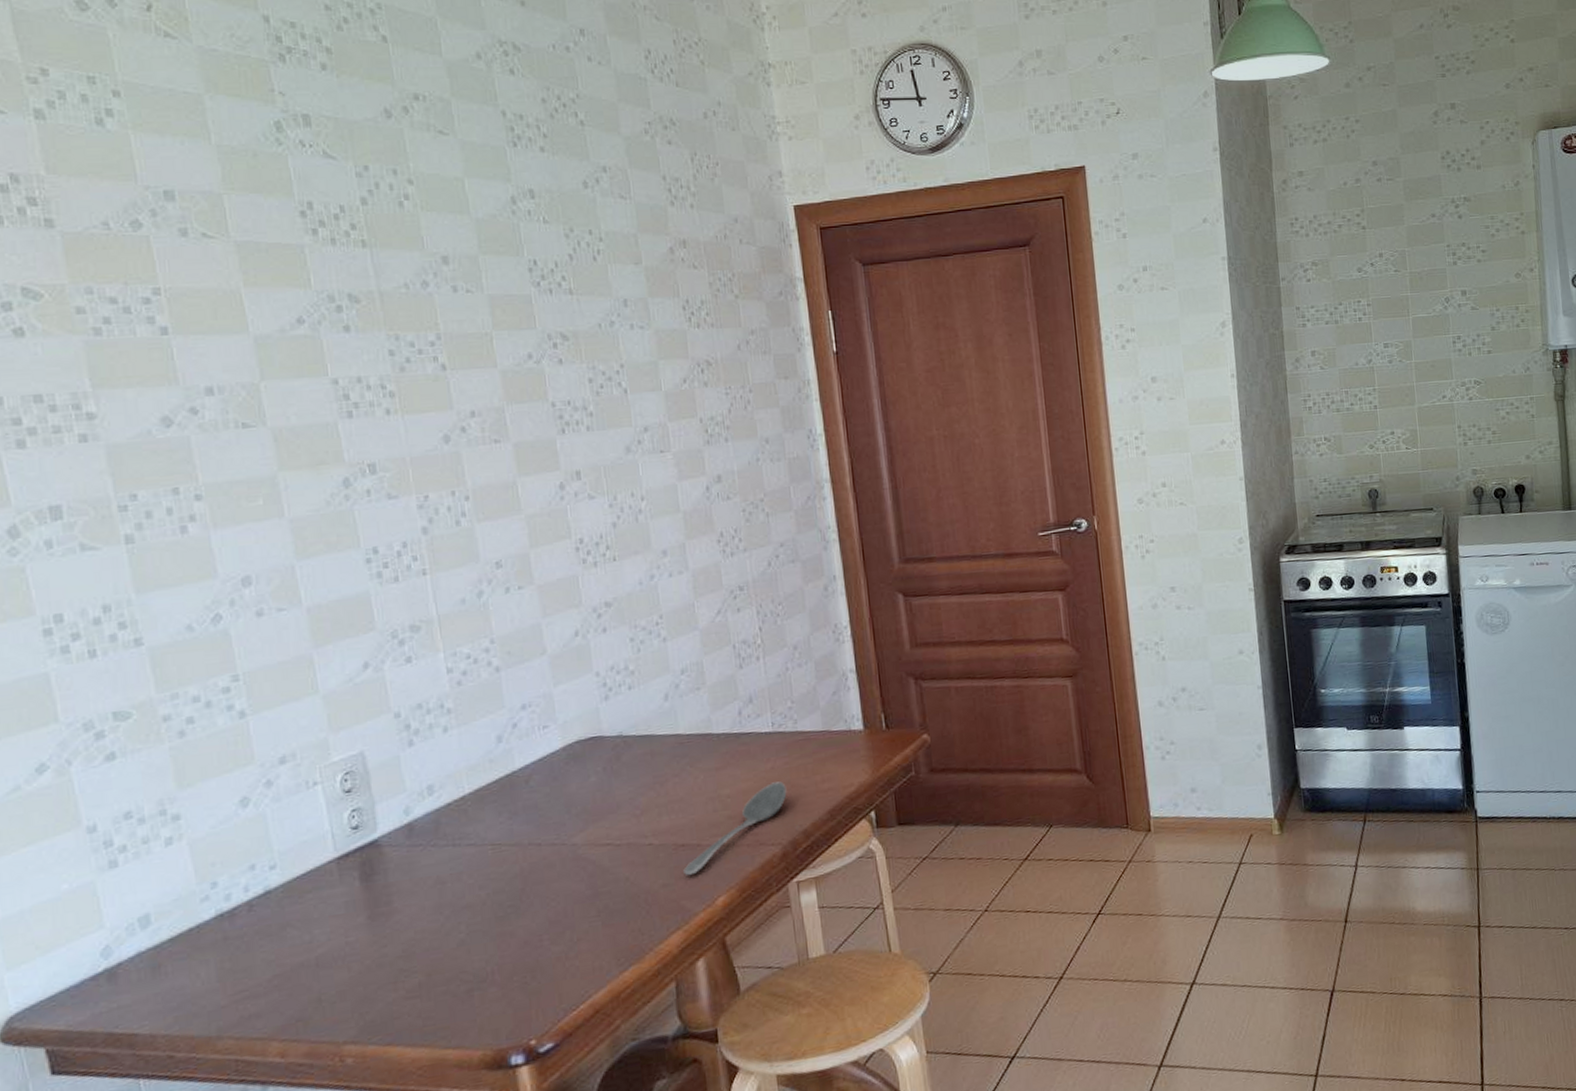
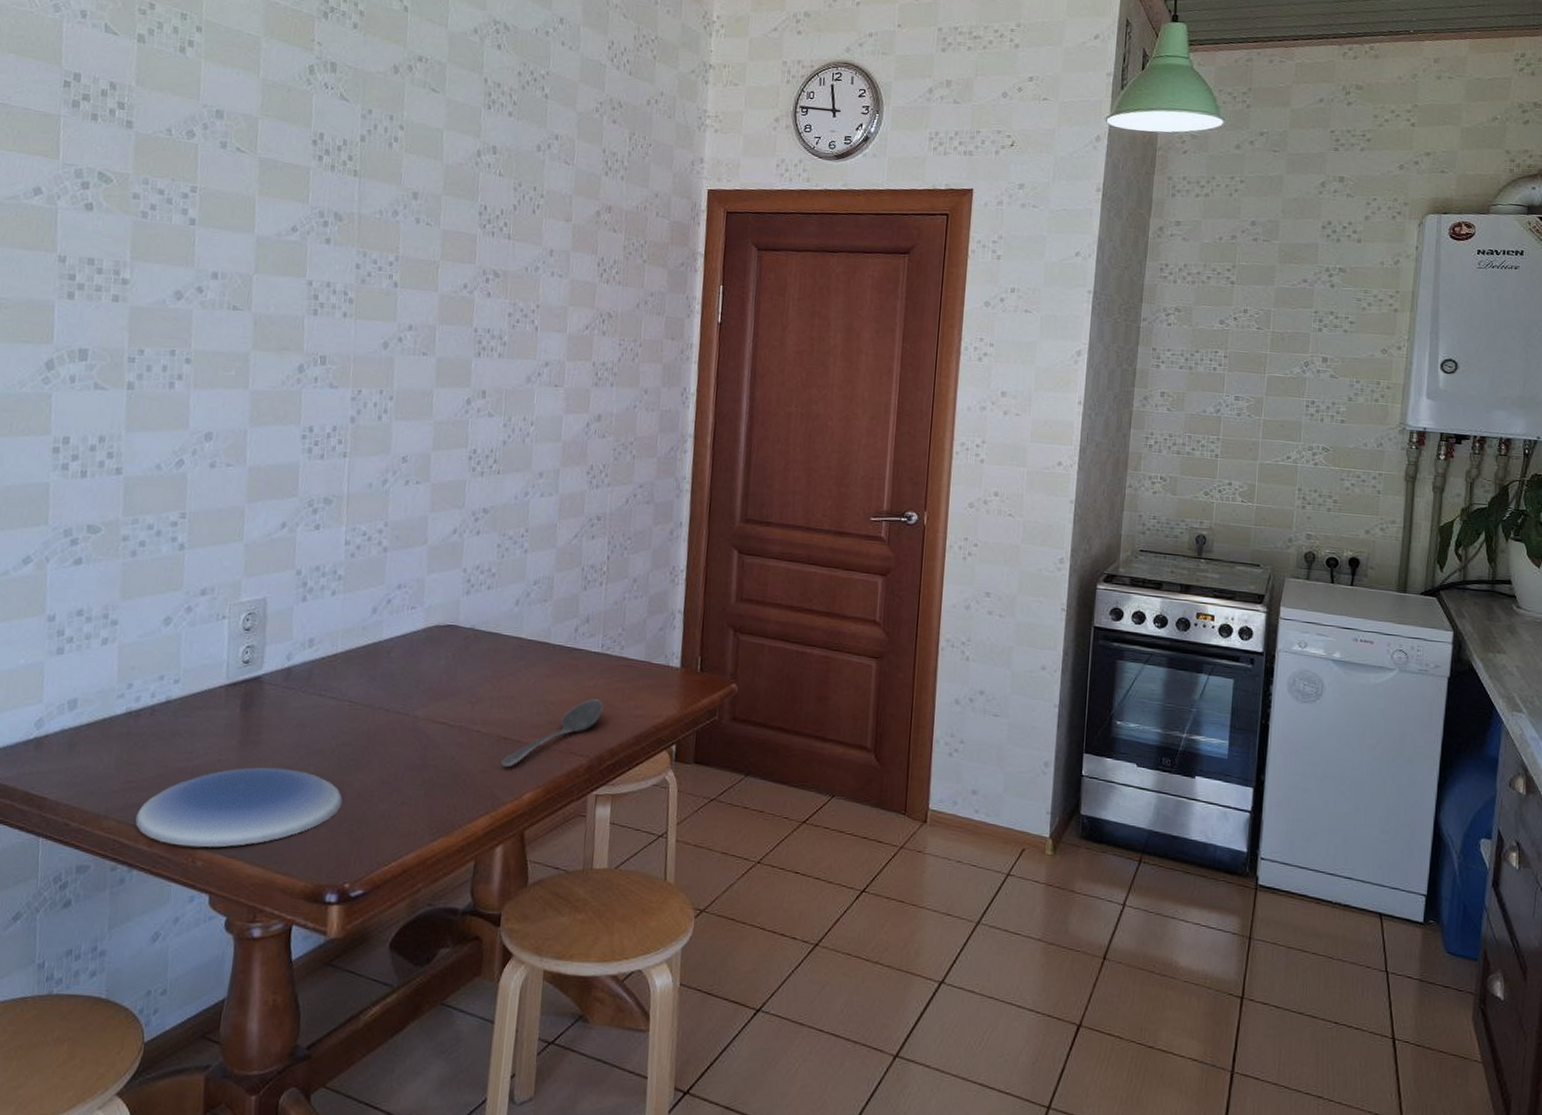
plate: none [257,932,508,1049] -> present [135,767,343,848]

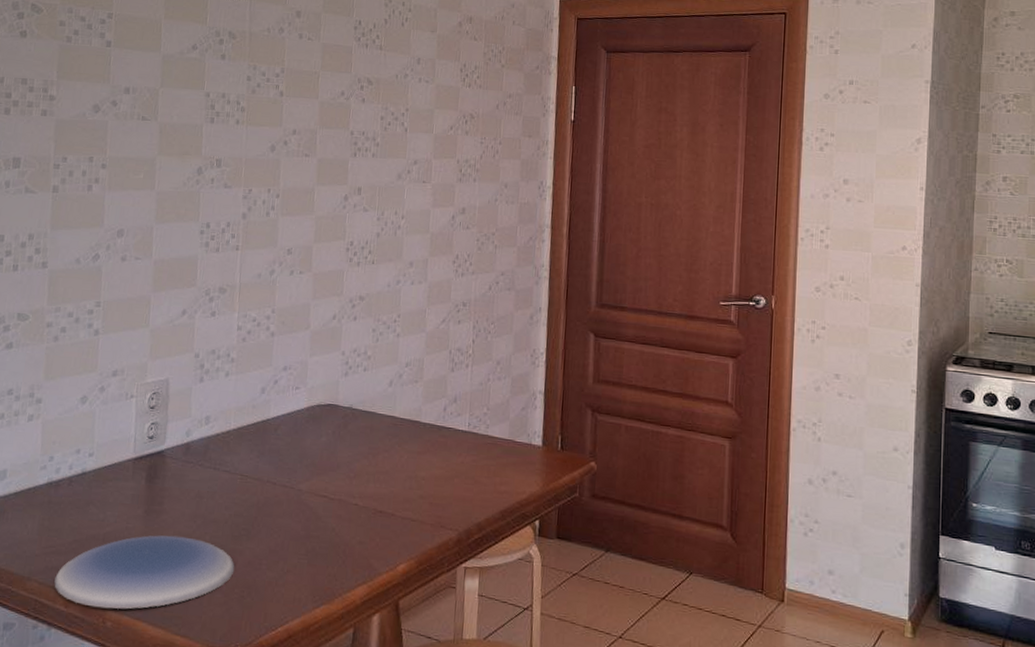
stirrer: present [501,699,603,768] -> none [377,475,471,540]

